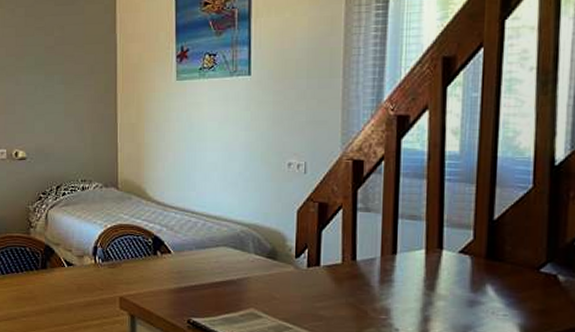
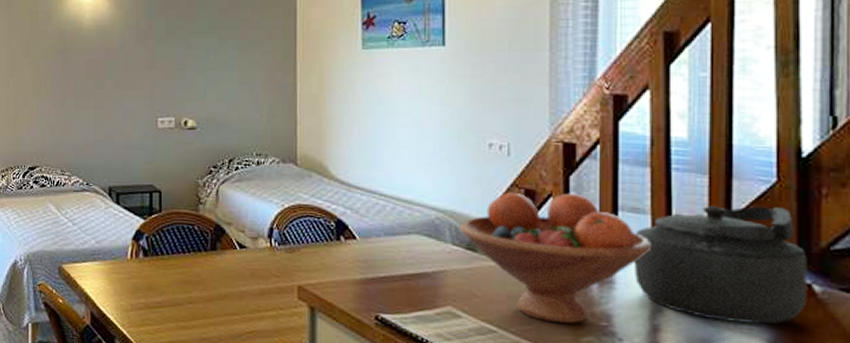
fruit bowl: none [262,204,426,319] -> present [460,191,652,324]
kettle: none [409,210,555,311] -> present [633,205,807,325]

